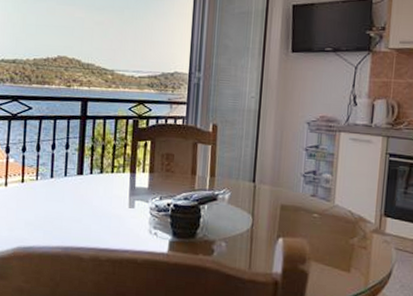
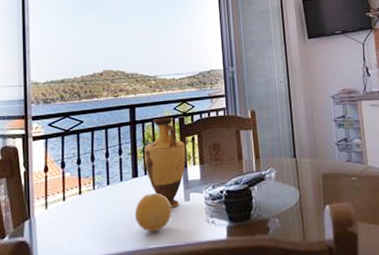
fruit: none [75,193,114,233] -> present [134,192,172,232]
vase: none [91,117,137,212] -> present [144,117,186,208]

